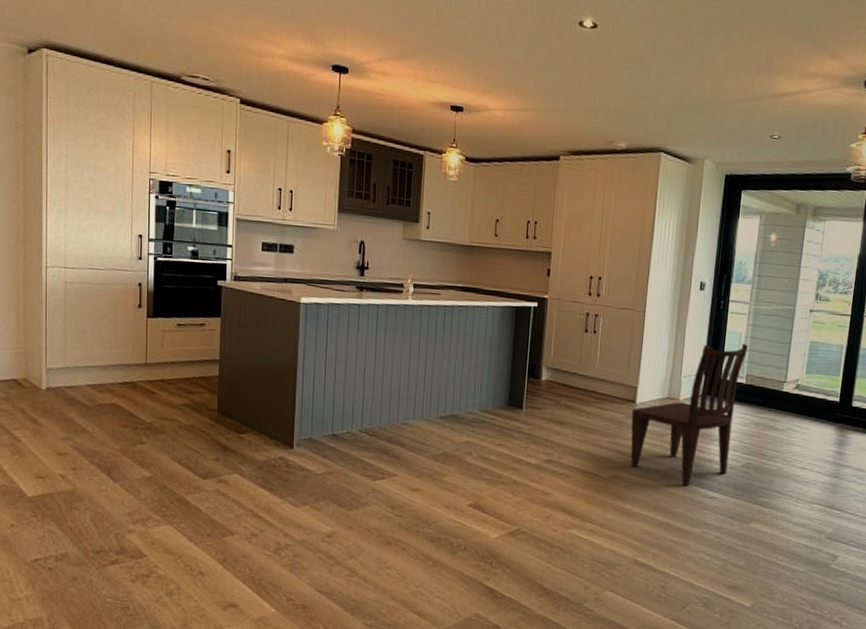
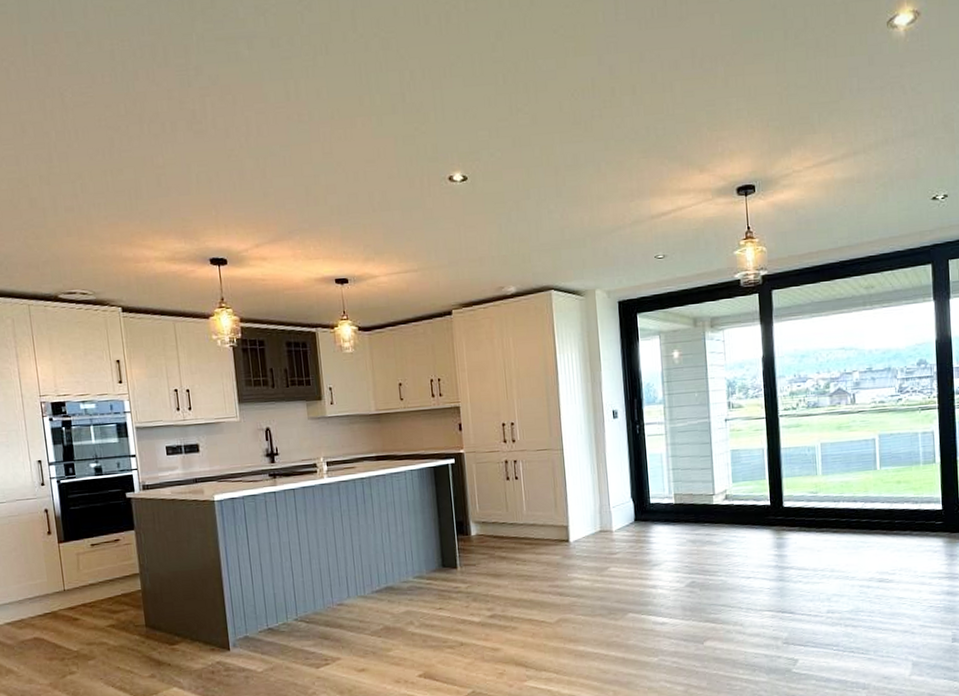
dining chair: present [630,344,749,486] -> none [567,464,673,616]

